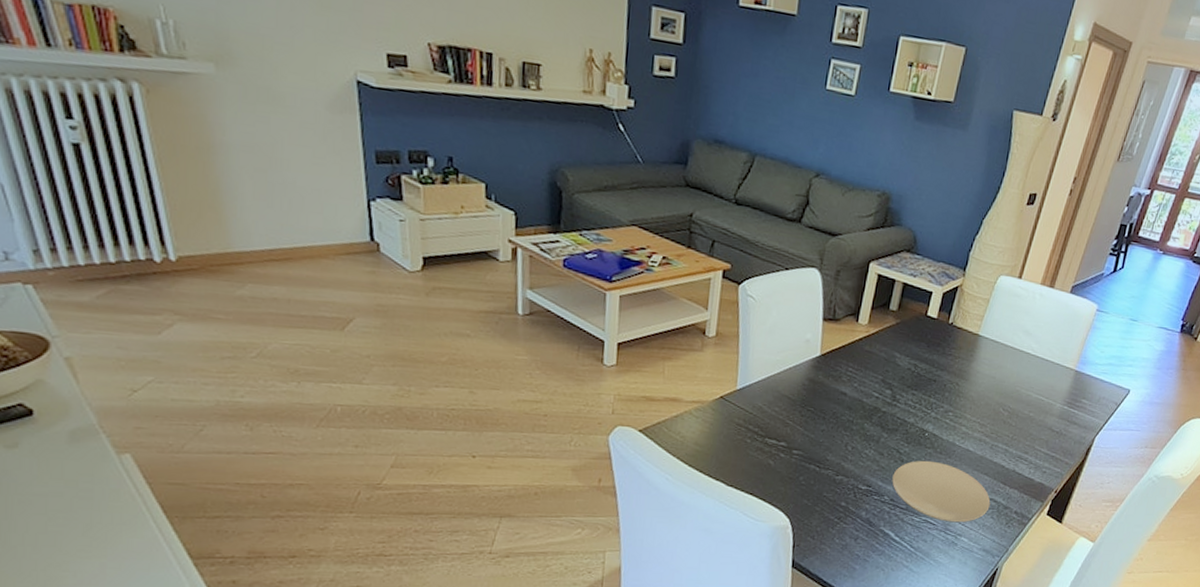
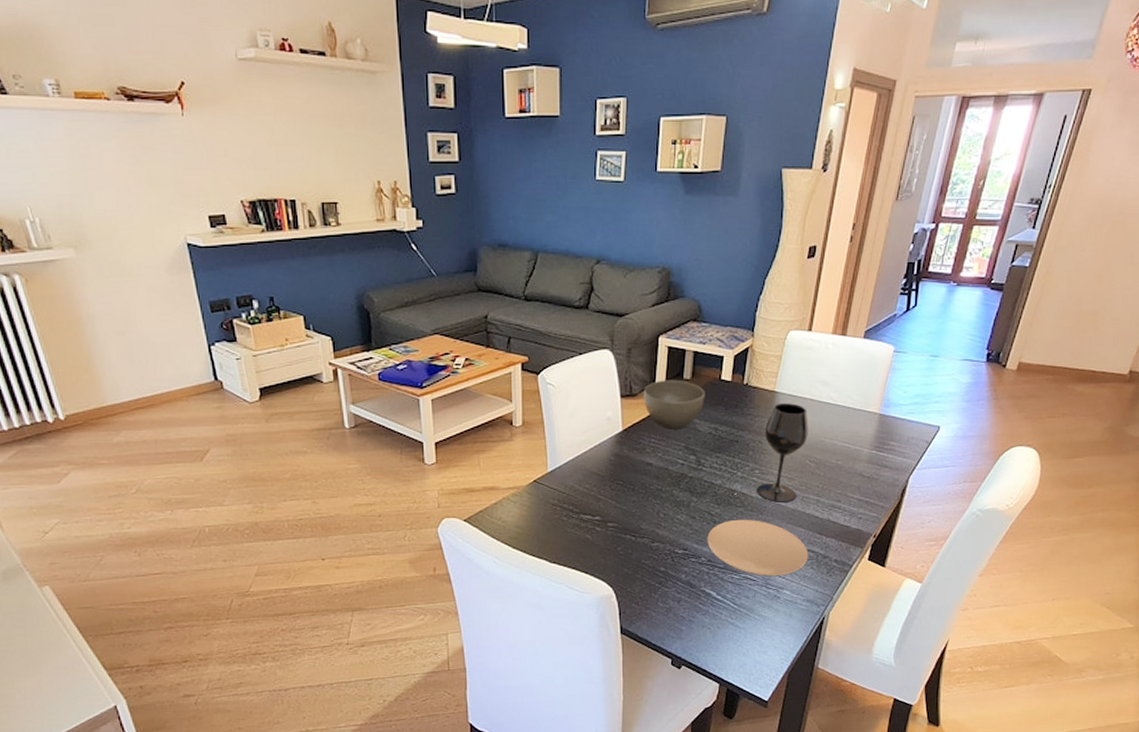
bowl: none [846,308,910,361] -> present [643,380,705,430]
wineglass: none [948,347,1007,449] -> present [757,403,808,503]

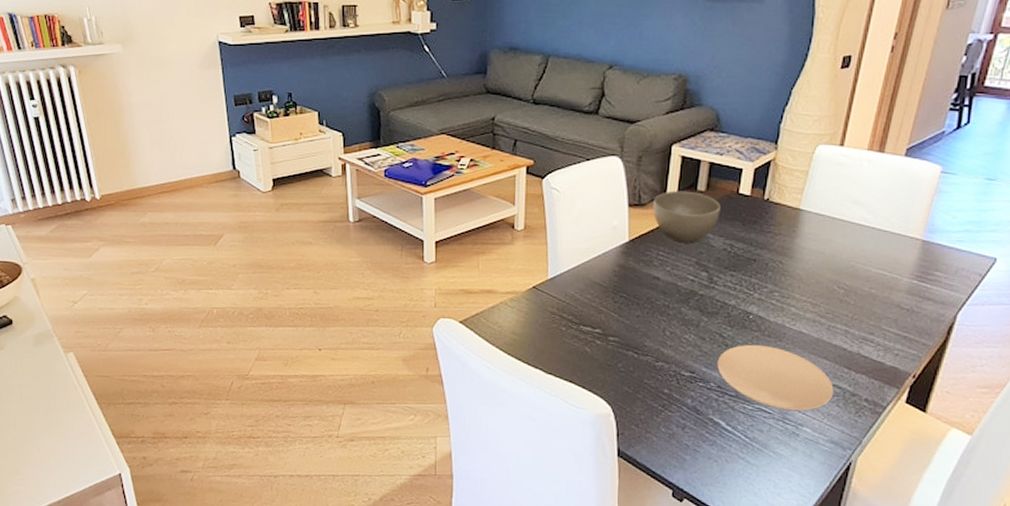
wineglass: present [757,403,808,503] -> none [775,222,838,330]

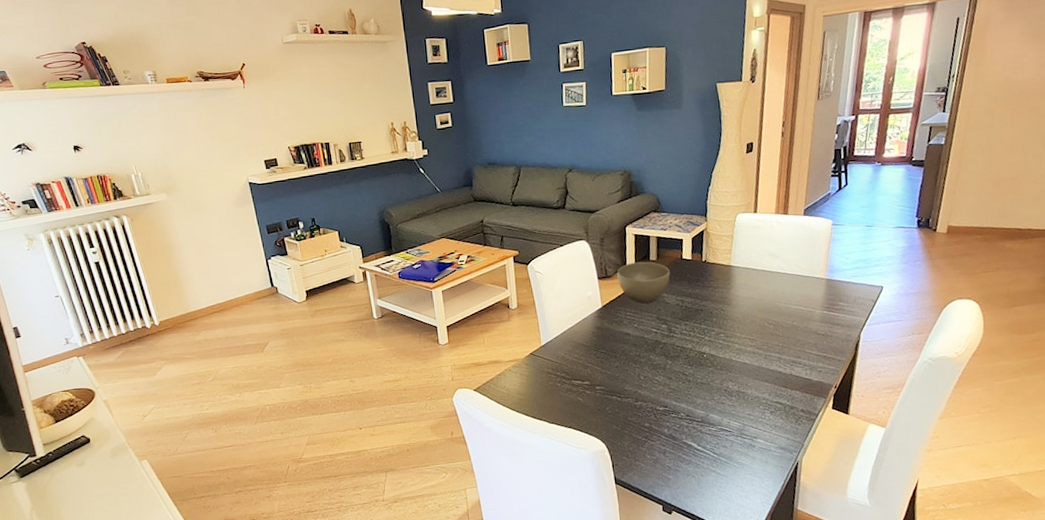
plate: present [717,344,834,412] -> none [684,377,777,428]

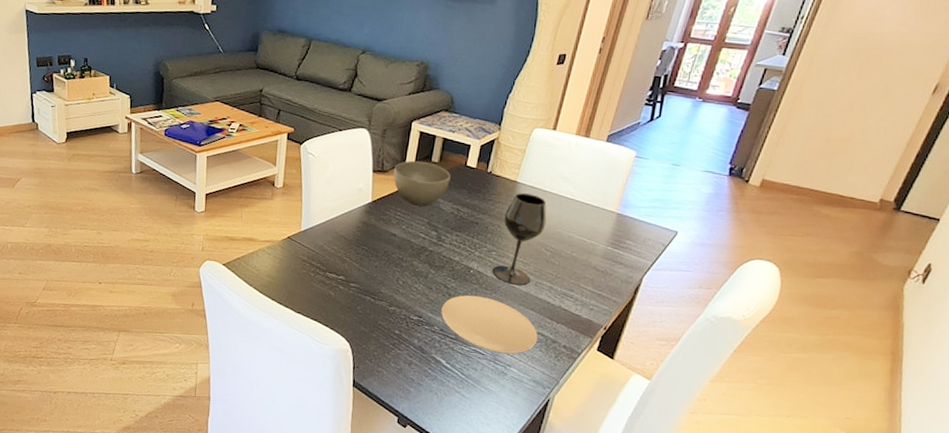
plate: none [684,377,777,428] -> present [441,295,538,354]
wineglass: none [723,274,764,361] -> present [492,193,547,286]

